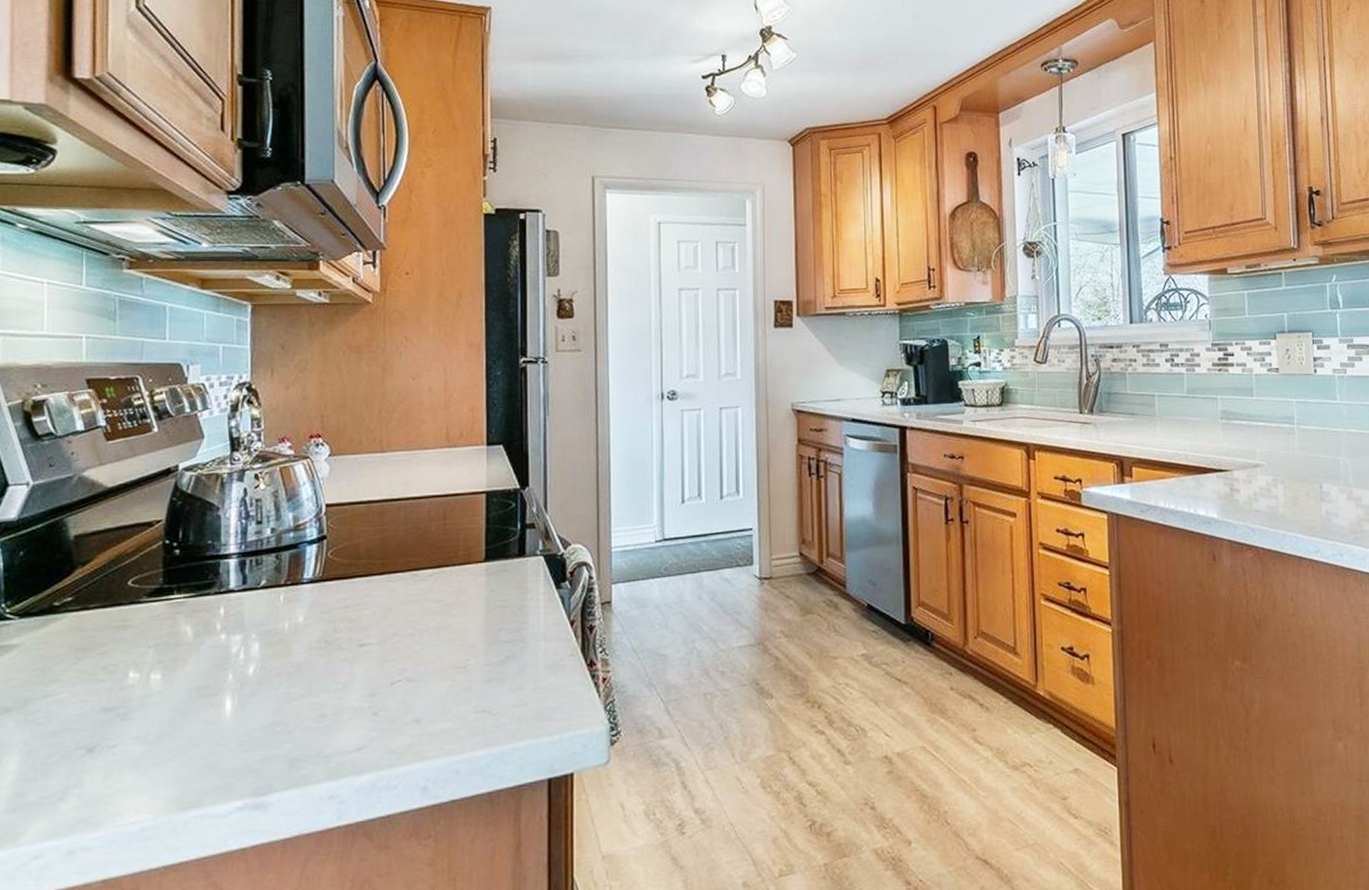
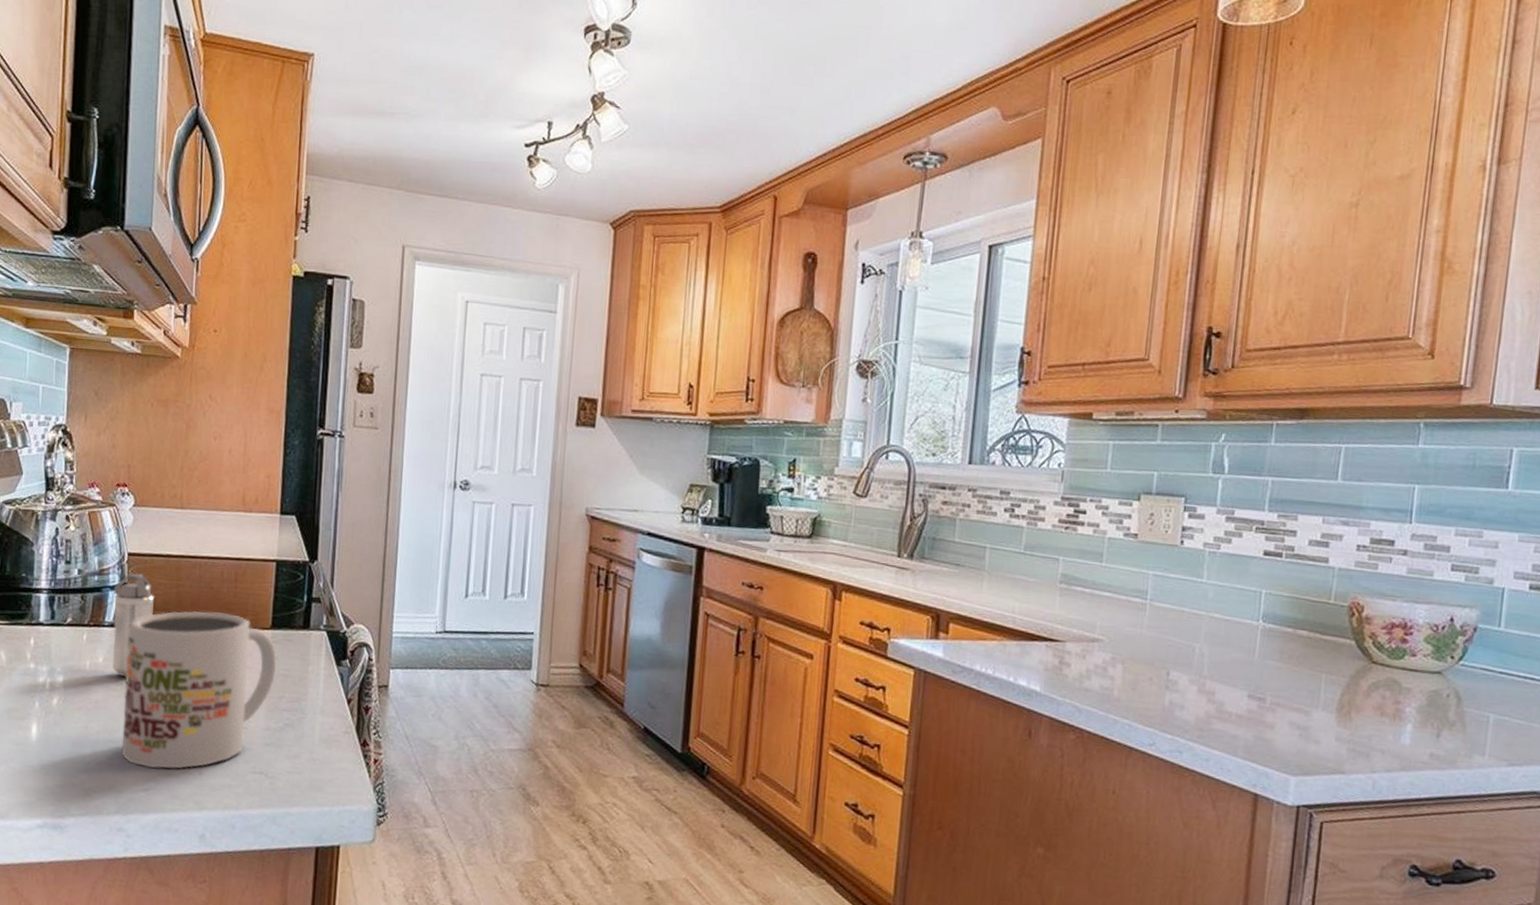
shaker: none [312,524,358,633] -> present [112,573,155,677]
mug: none [329,552,493,726] -> present [122,611,277,769]

